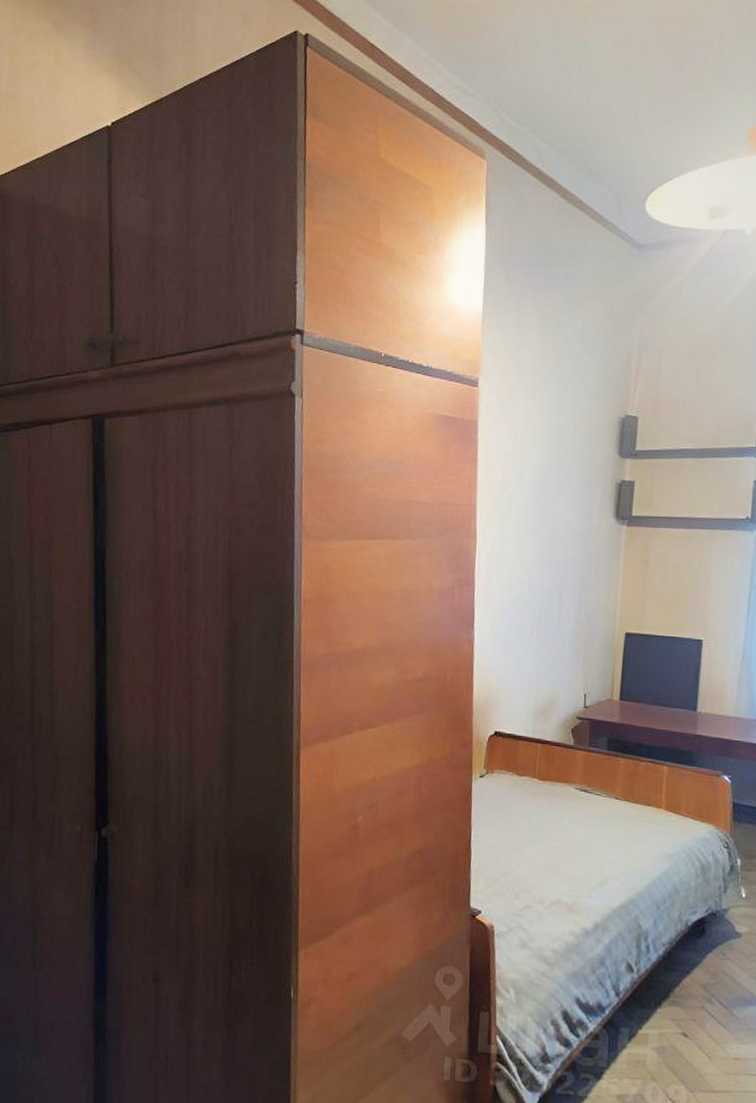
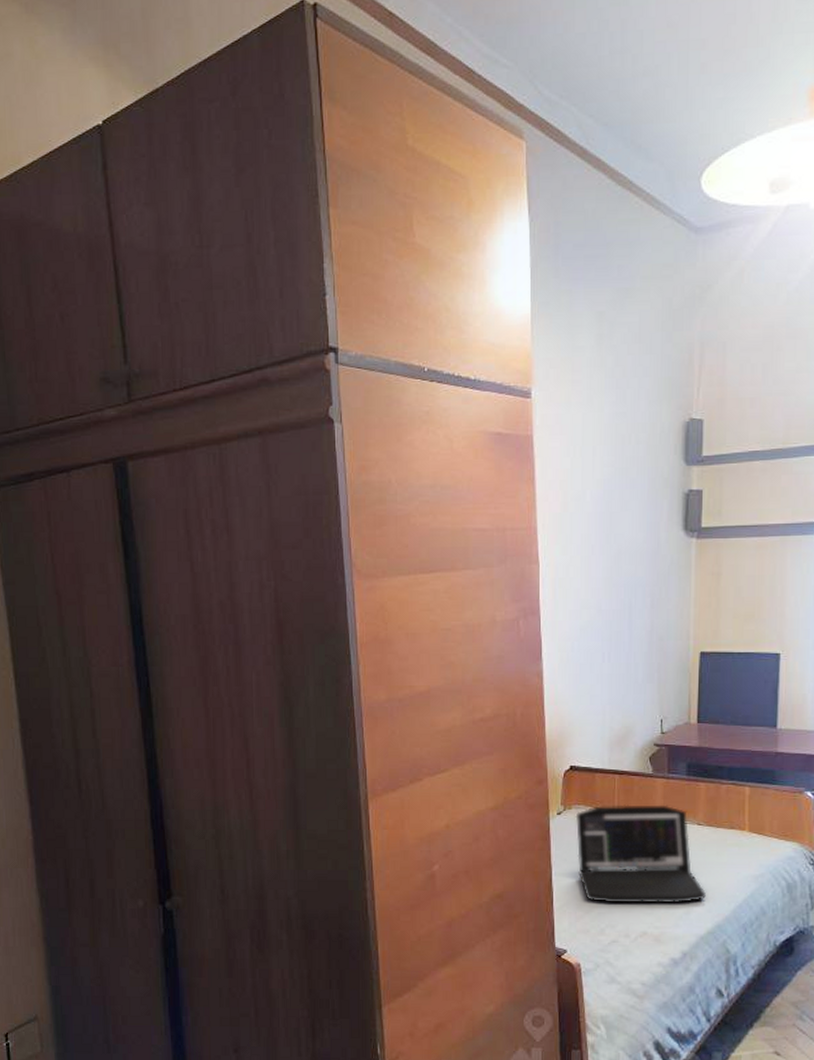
laptop: none [497,772,621,875] -> present [575,805,706,904]

